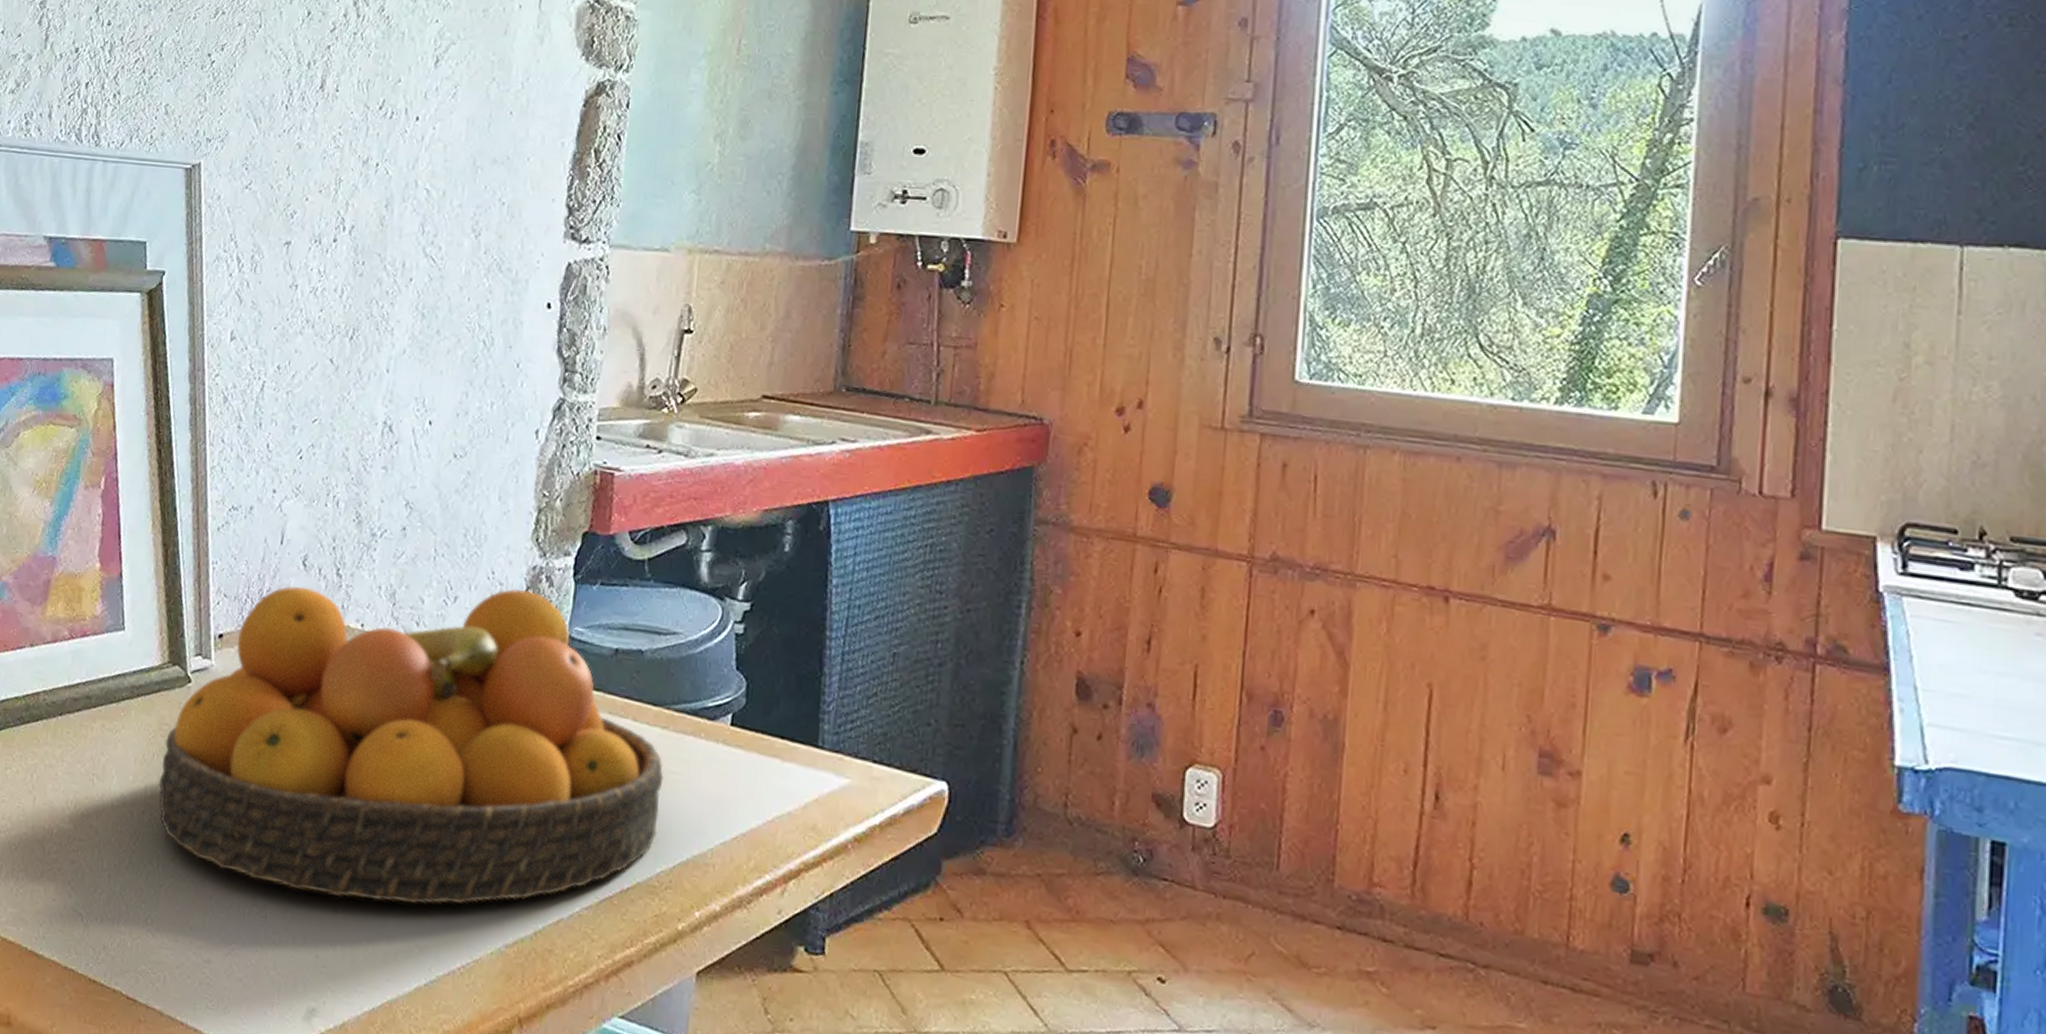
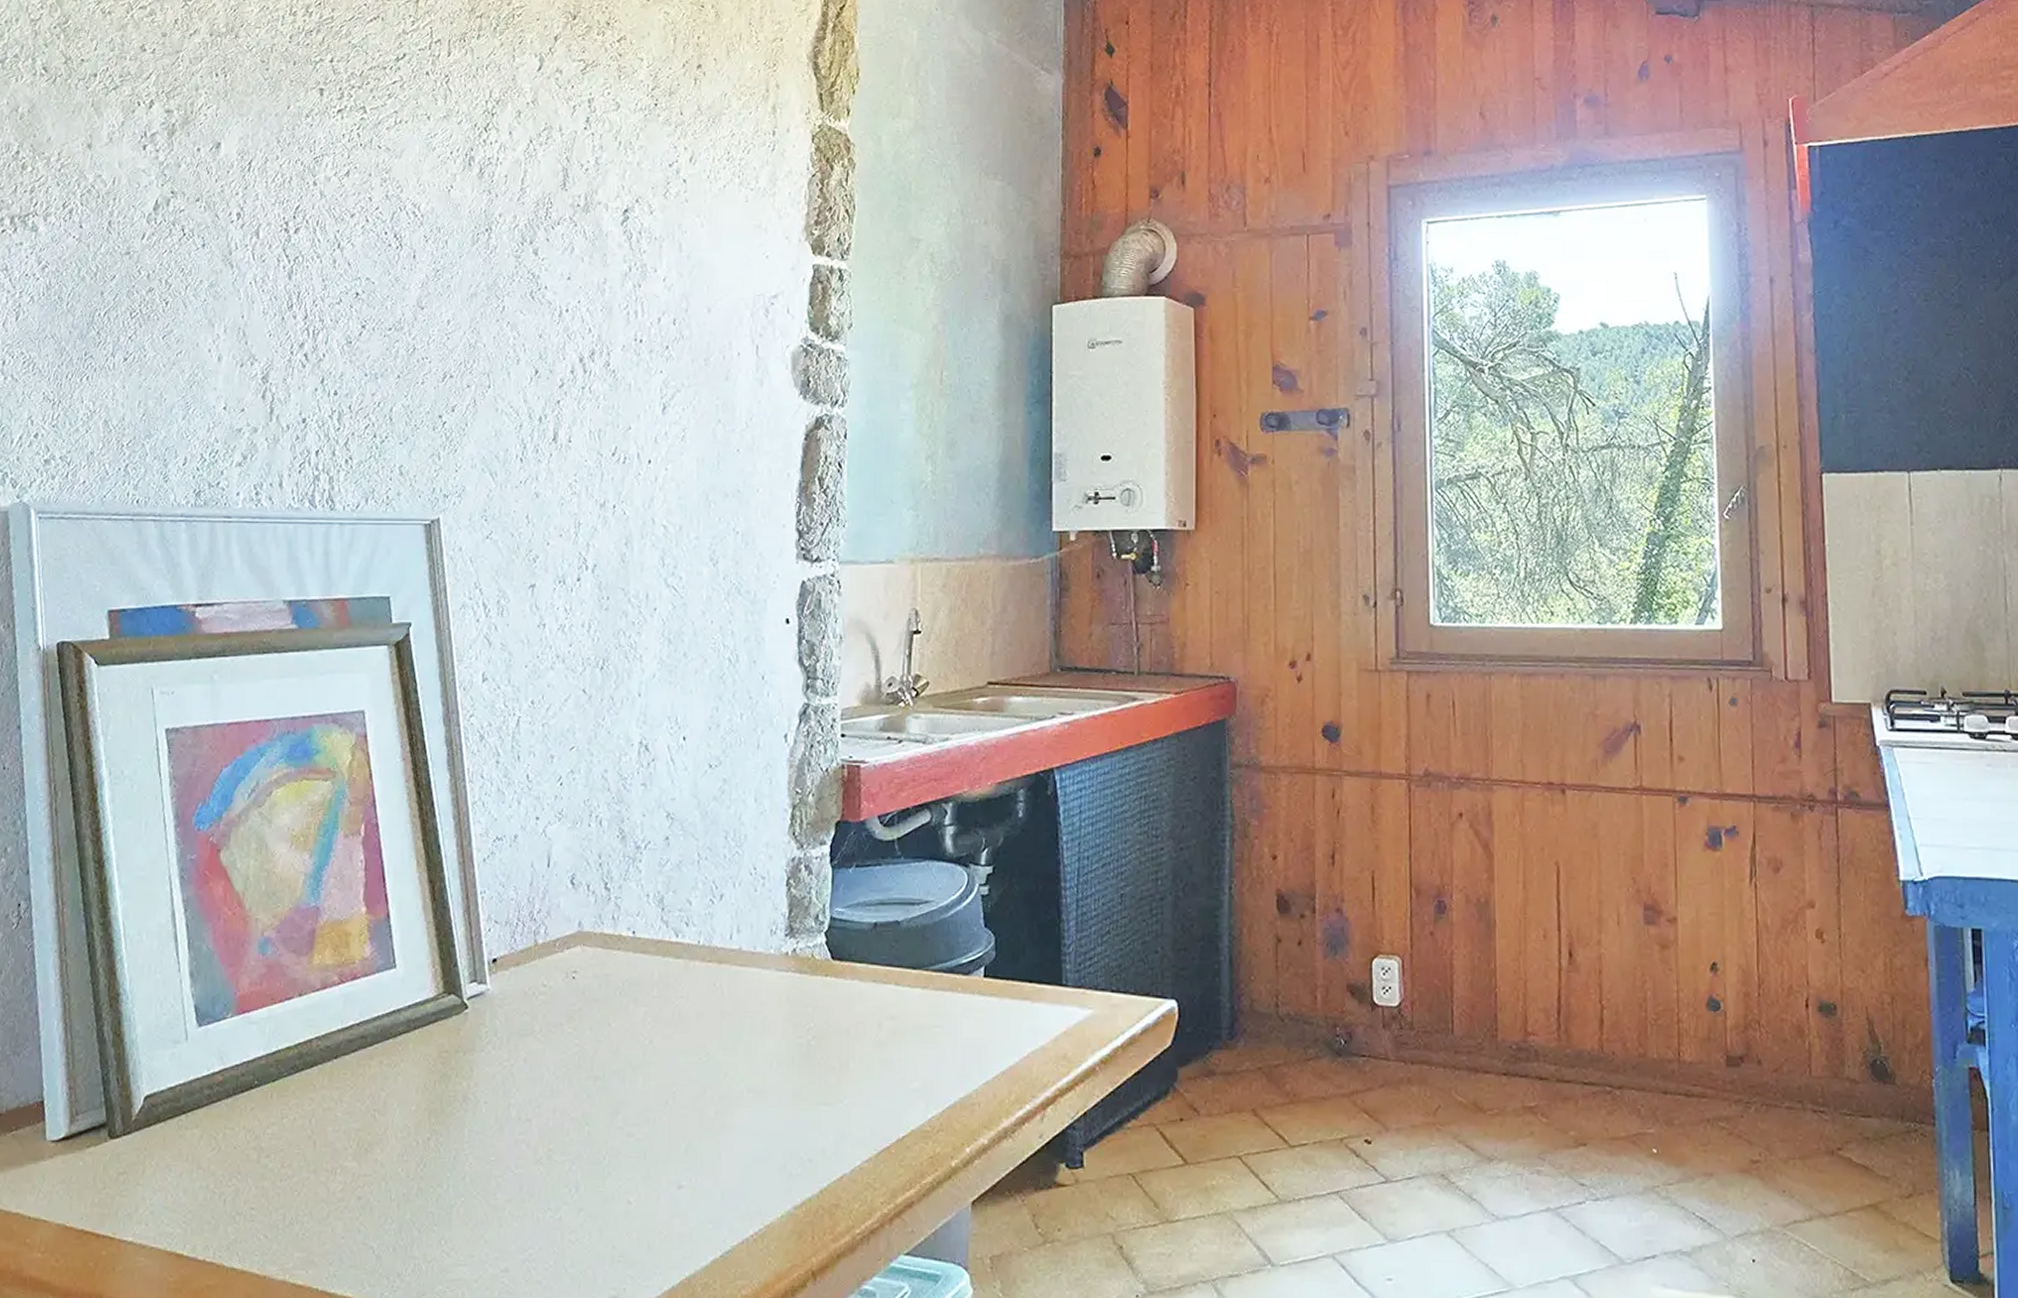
fruit bowl: present [158,585,664,904] -> none [442,880,928,1189]

